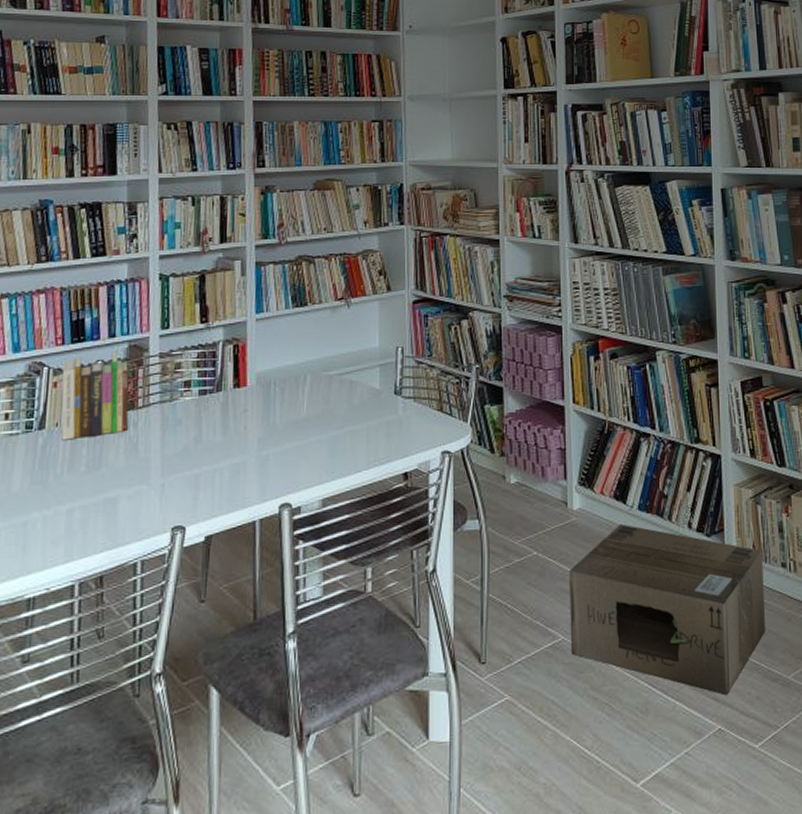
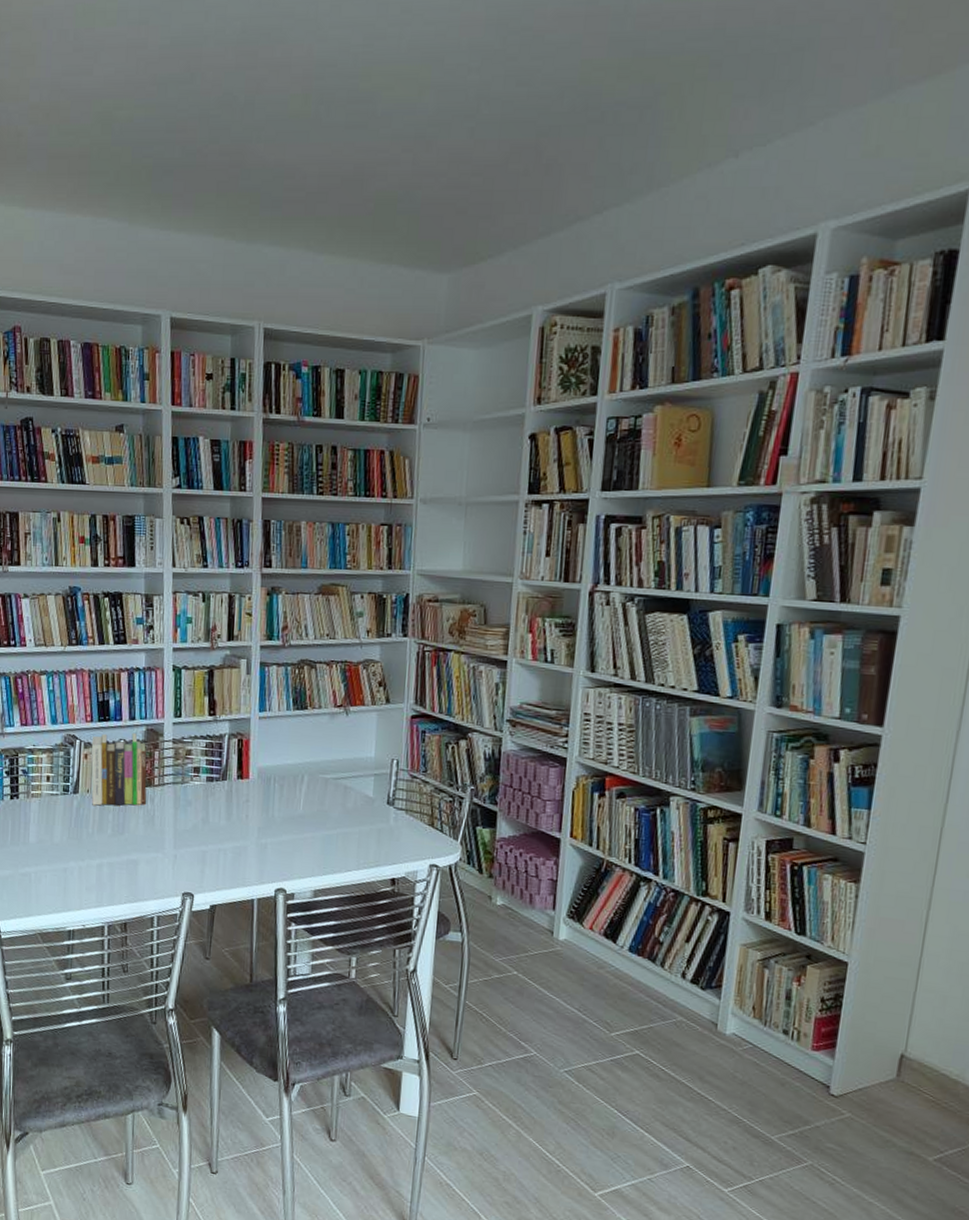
cardboard box: present [569,523,765,696] -> none [542,961,763,1139]

